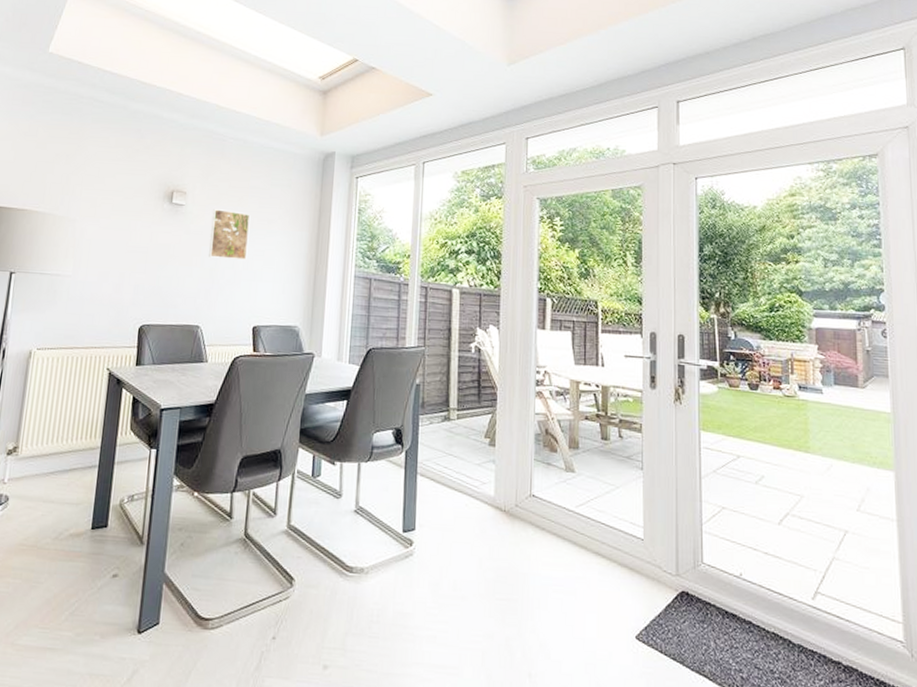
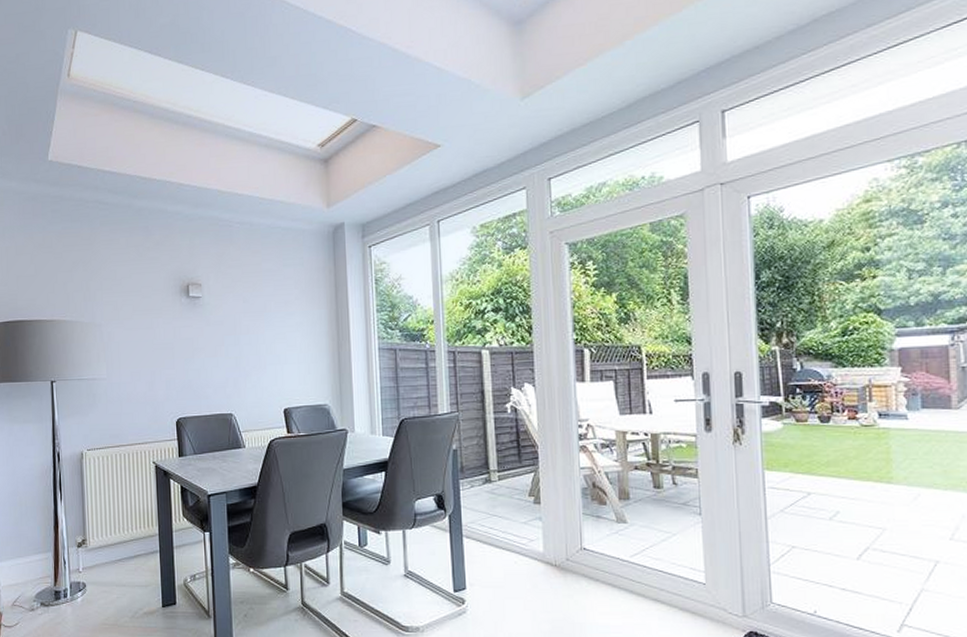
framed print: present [209,209,251,260] -> none [229,297,269,346]

